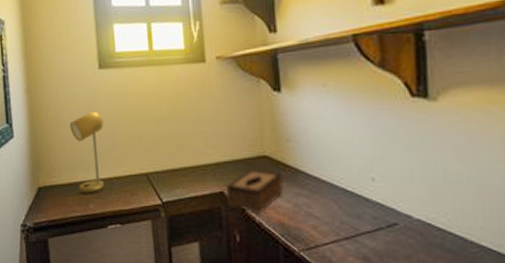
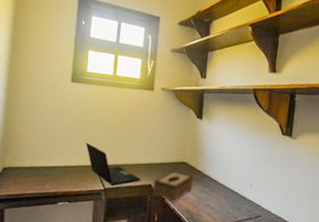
desk lamp: present [69,111,105,194] -> none [38,113,68,177]
laptop: none [129,145,209,197] -> present [86,143,141,186]

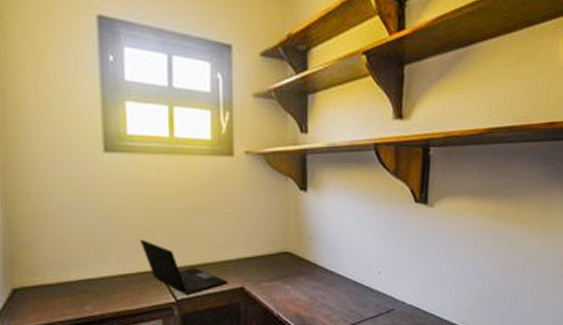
tissue box: present [152,171,194,202] -> none [246,266,302,307]

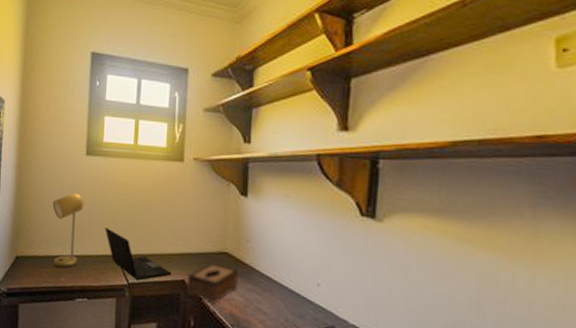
desk lamp: none [61,200,108,295] -> present [52,192,84,269]
tissue box: none [246,266,302,307] -> present [186,264,239,304]

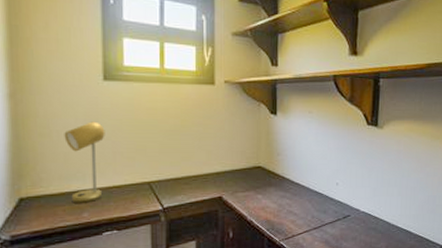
laptop: present [105,227,172,280] -> none [132,155,209,203]
tissue box: present [186,264,239,304] -> none [223,178,272,213]

